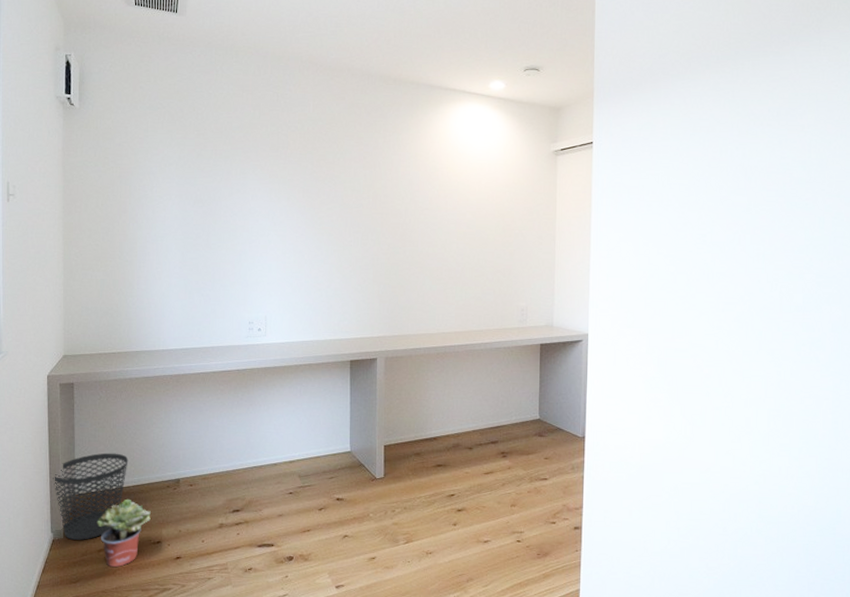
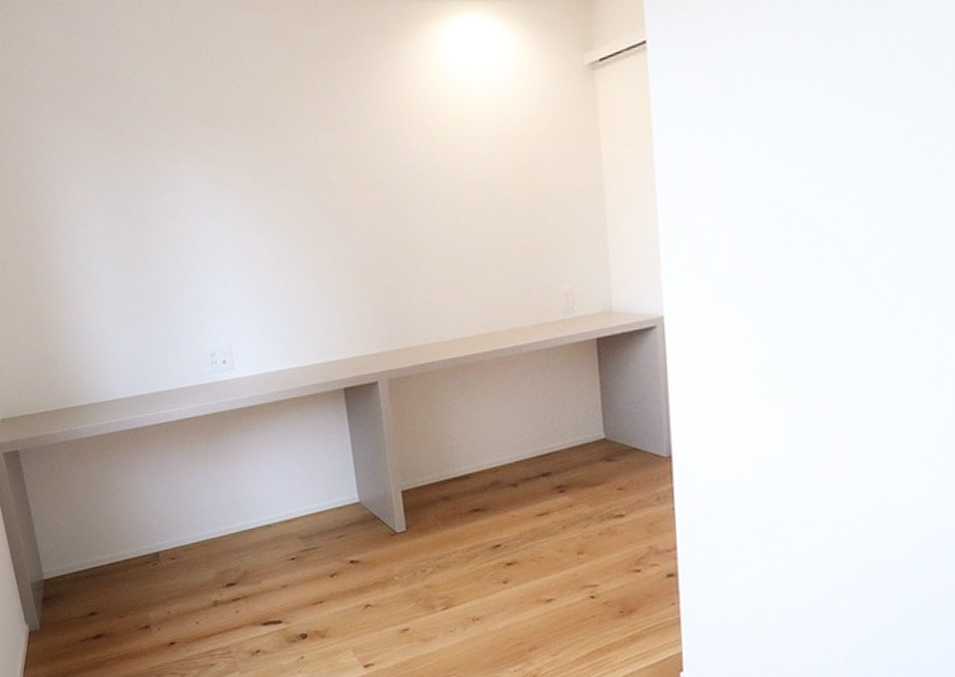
wastebasket: present [53,453,129,540] -> none [16,528,97,630]
potted plant: present [97,498,151,567] -> none [73,579,134,658]

